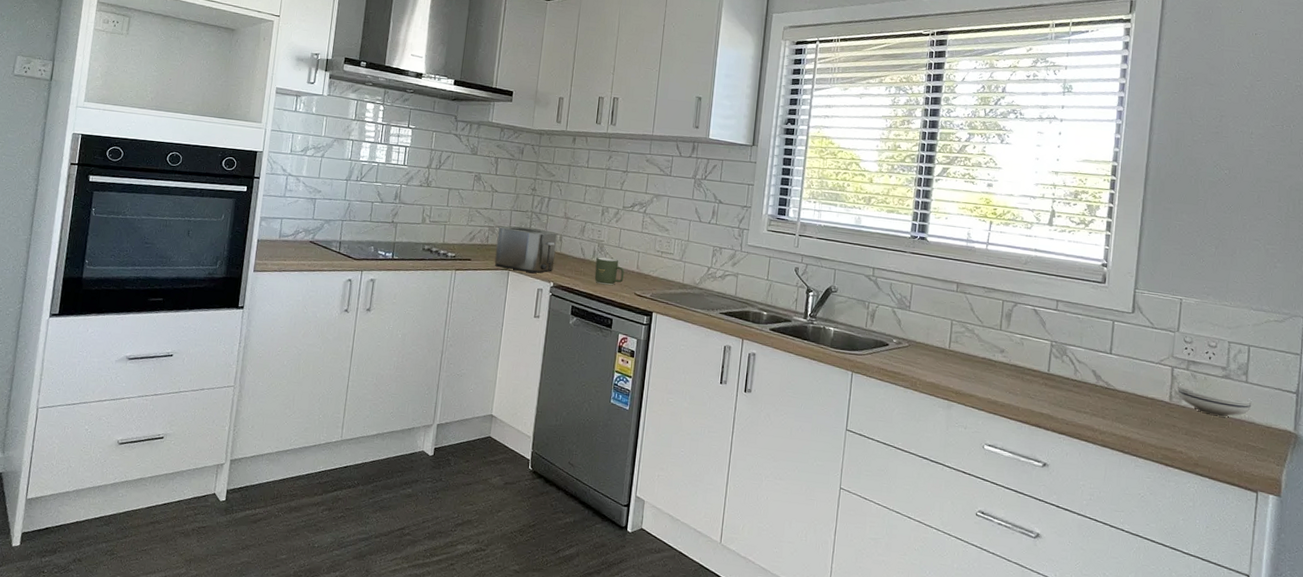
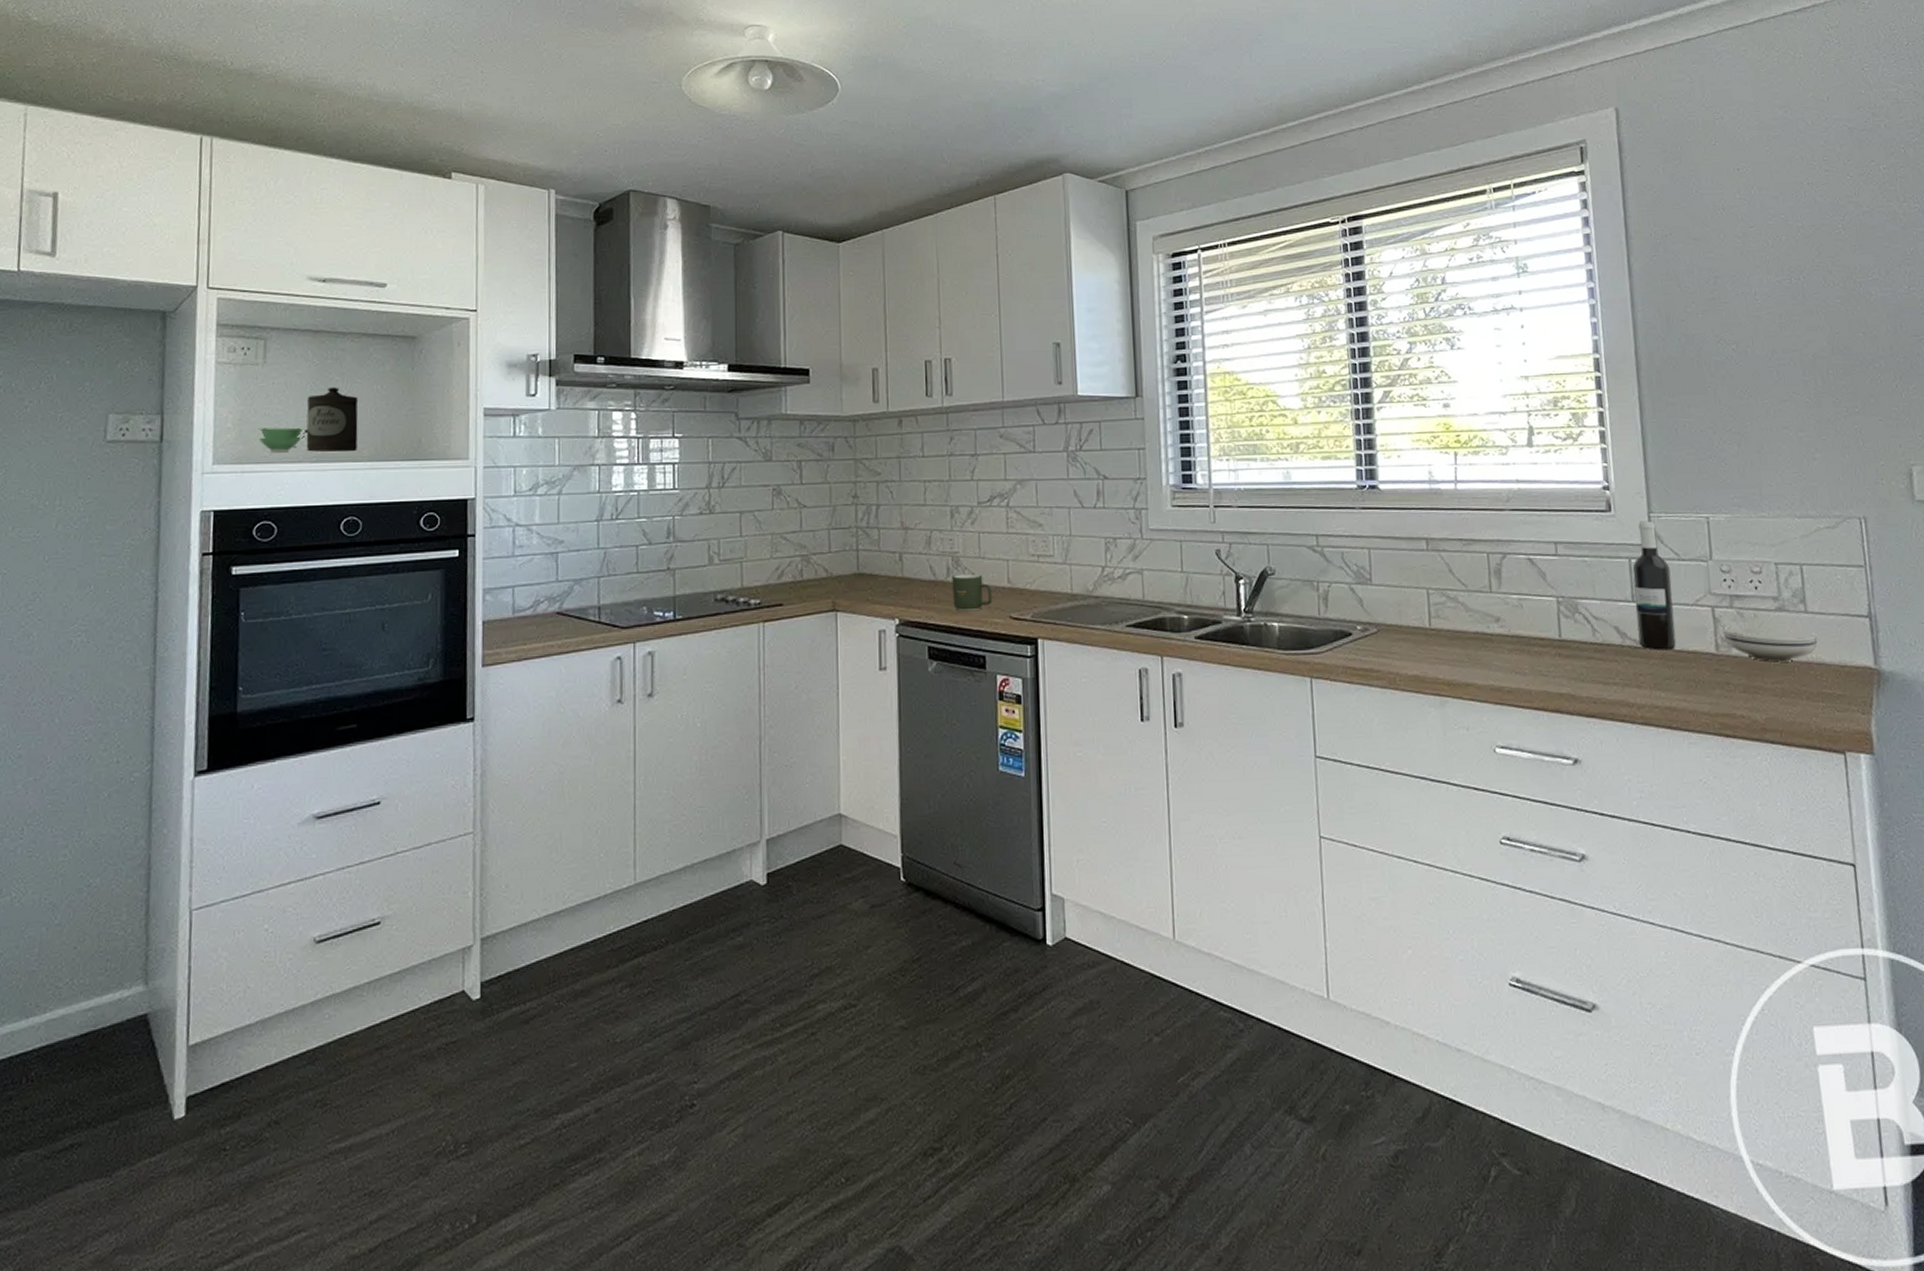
bowl: none [116,80,151,100] -> present [256,427,306,453]
canister: none [150,57,189,107] -> present [306,387,358,453]
toaster: present [494,226,558,274] -> none [814,549,897,611]
wine bottle: none [1110,294,1144,394] -> present [1632,521,1676,651]

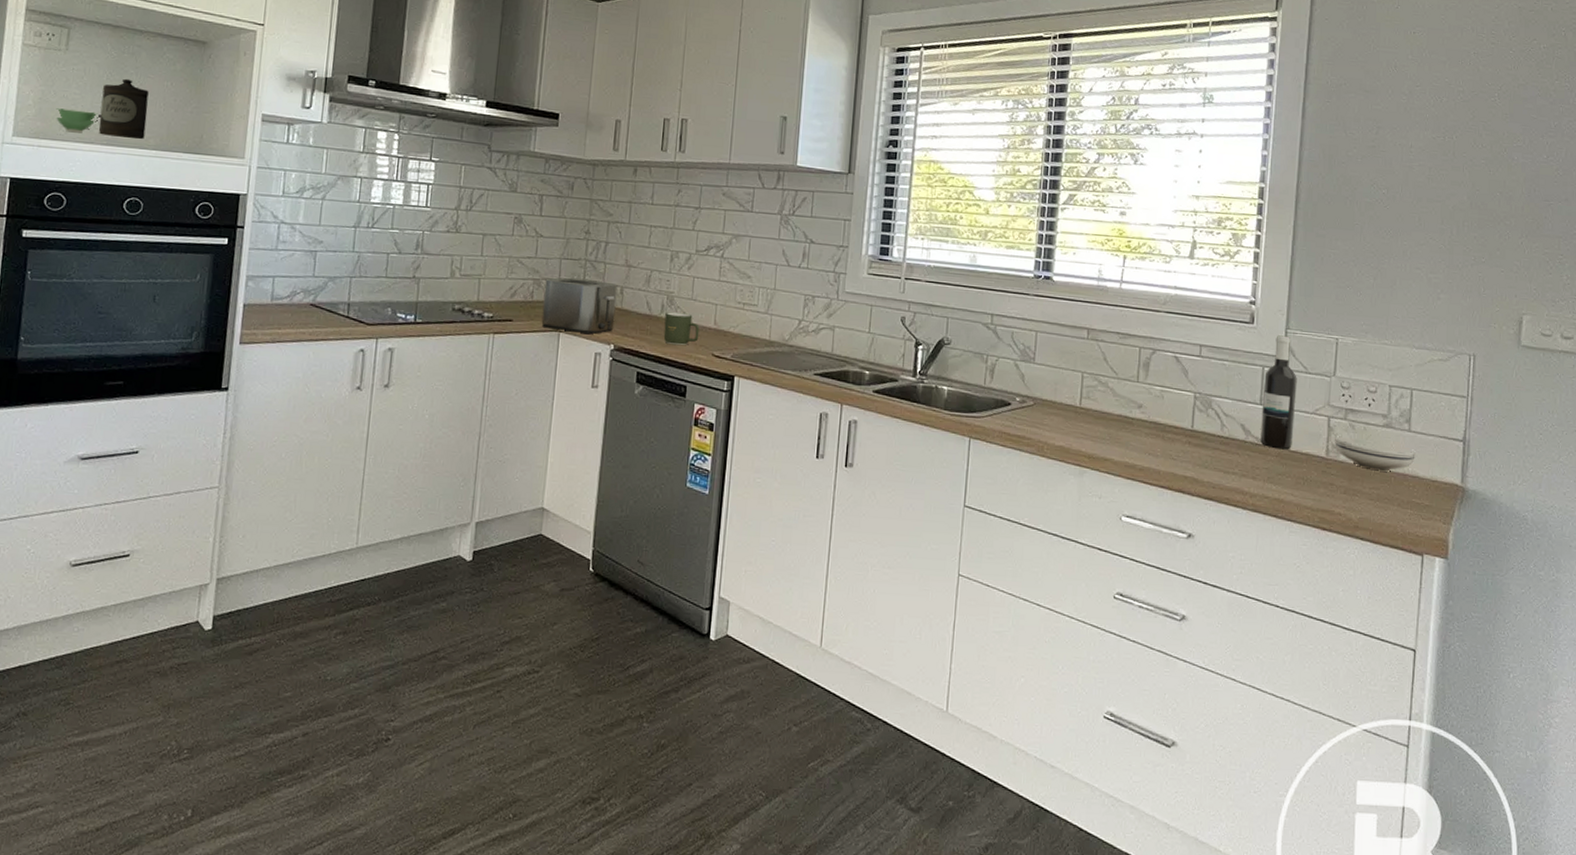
toaster: none [814,549,897,611] -> present [541,277,618,335]

